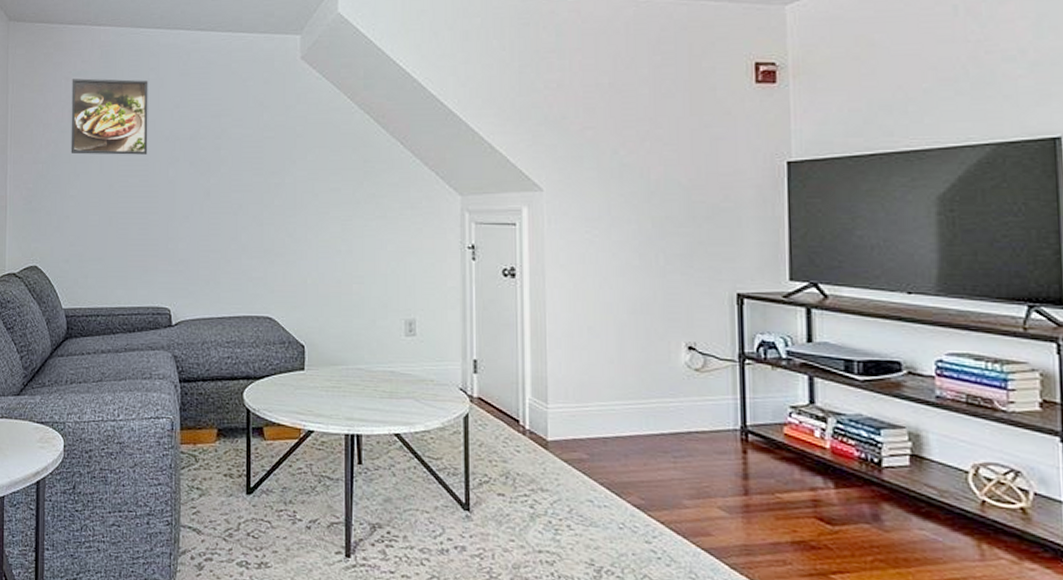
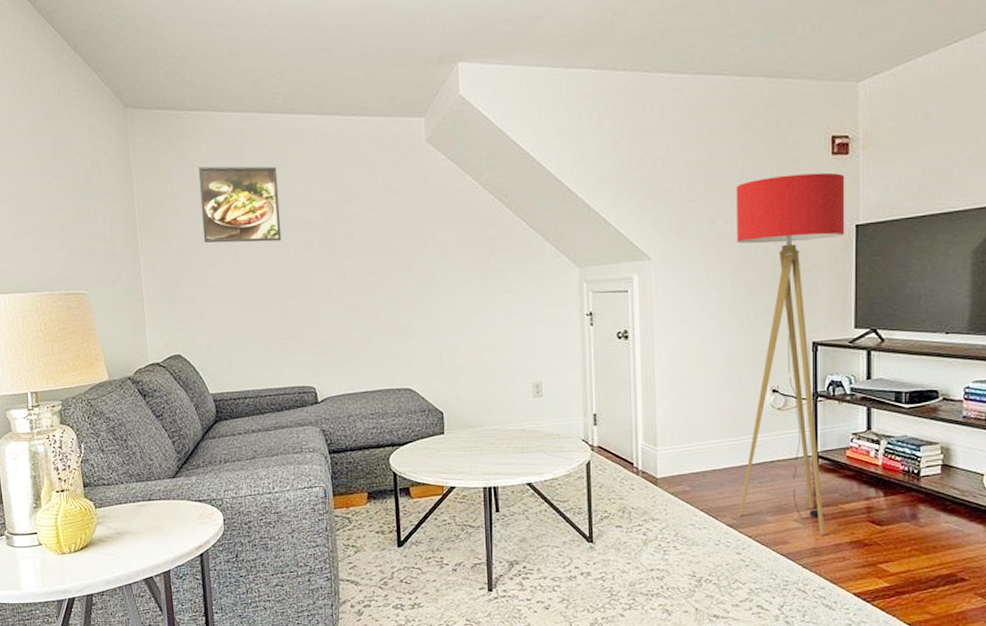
floor lamp: none [642,102,774,530] -> present [736,172,845,536]

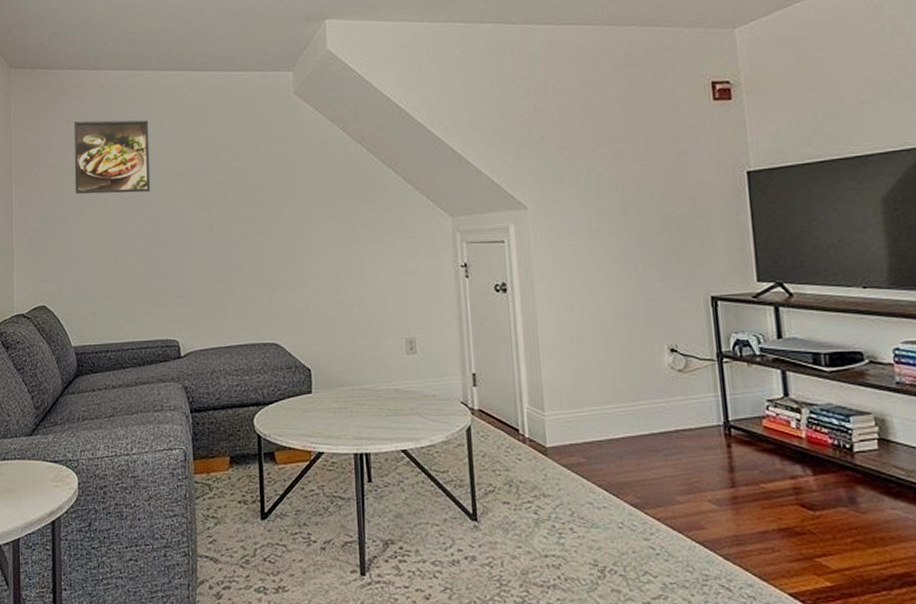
floor lamp: present [736,172,845,536] -> none [613,118,747,521]

